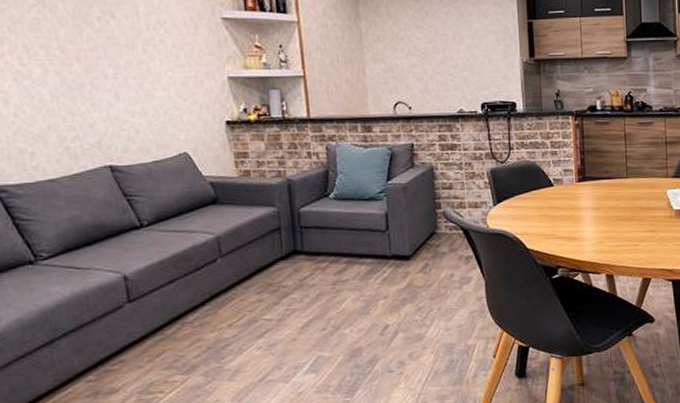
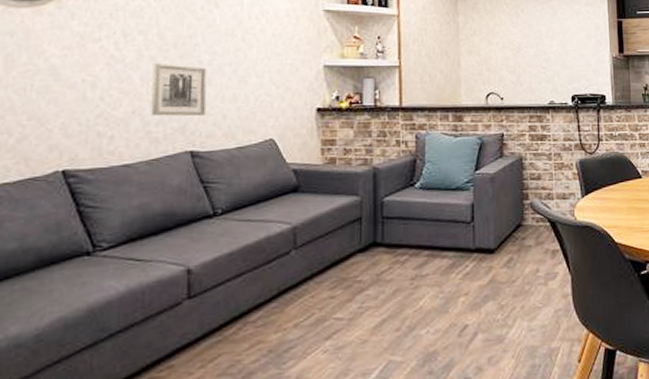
wall art: none [59,77,119,132] -> present [150,62,207,117]

